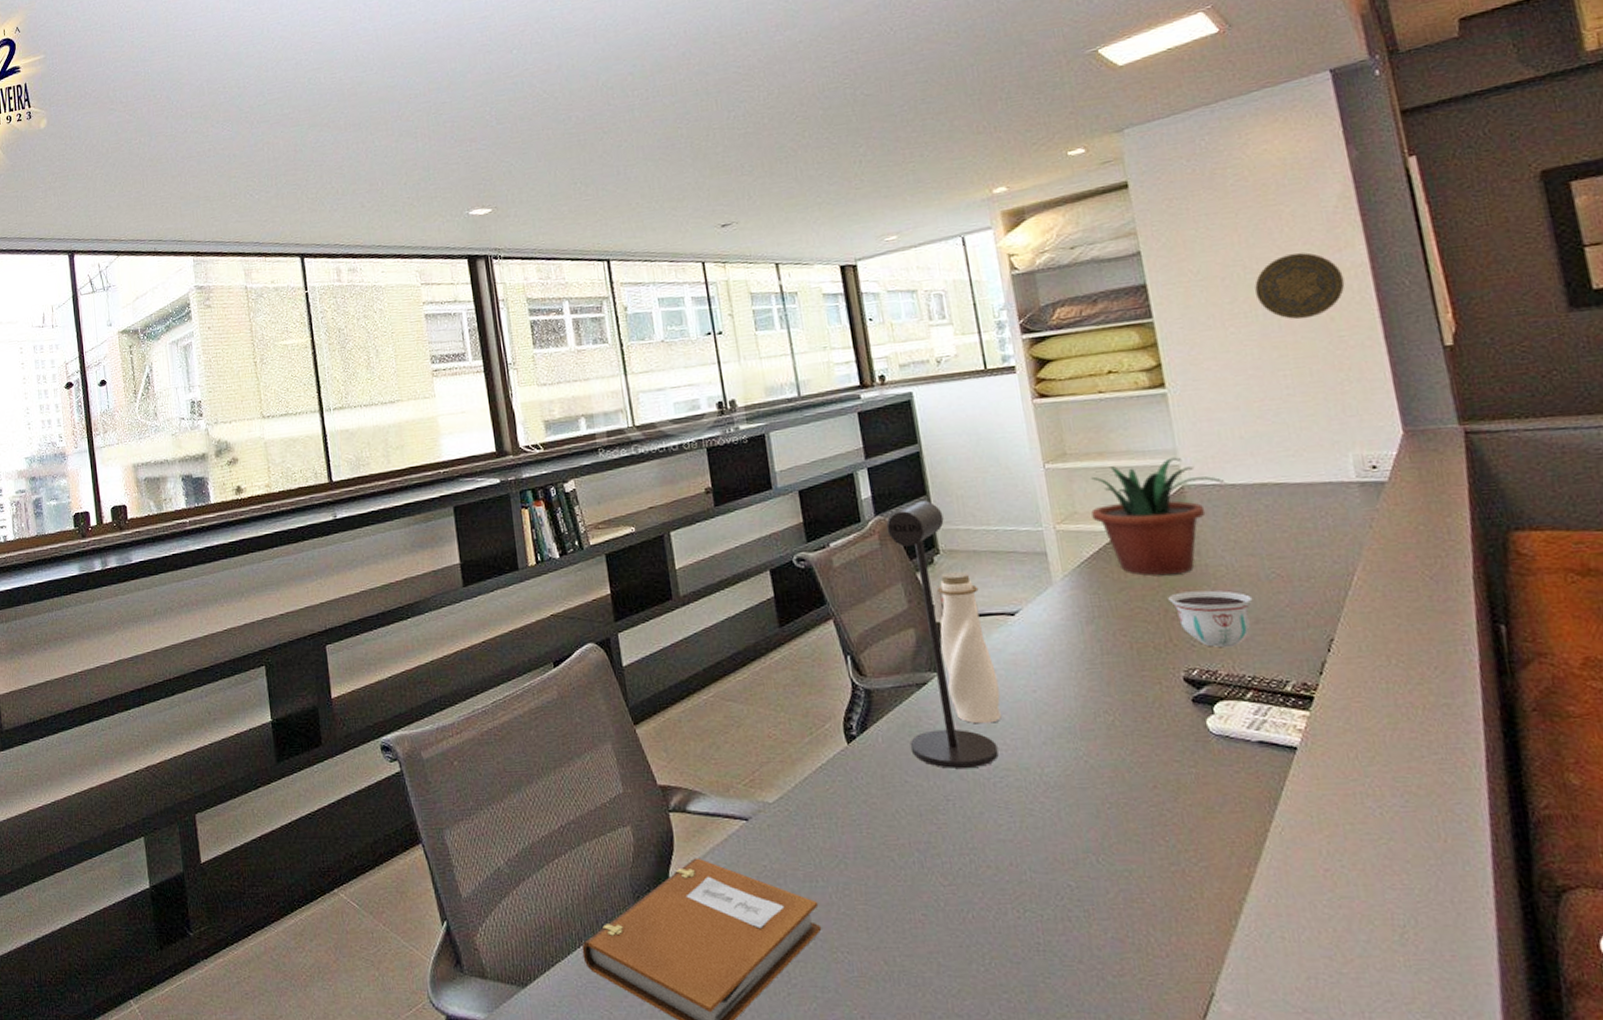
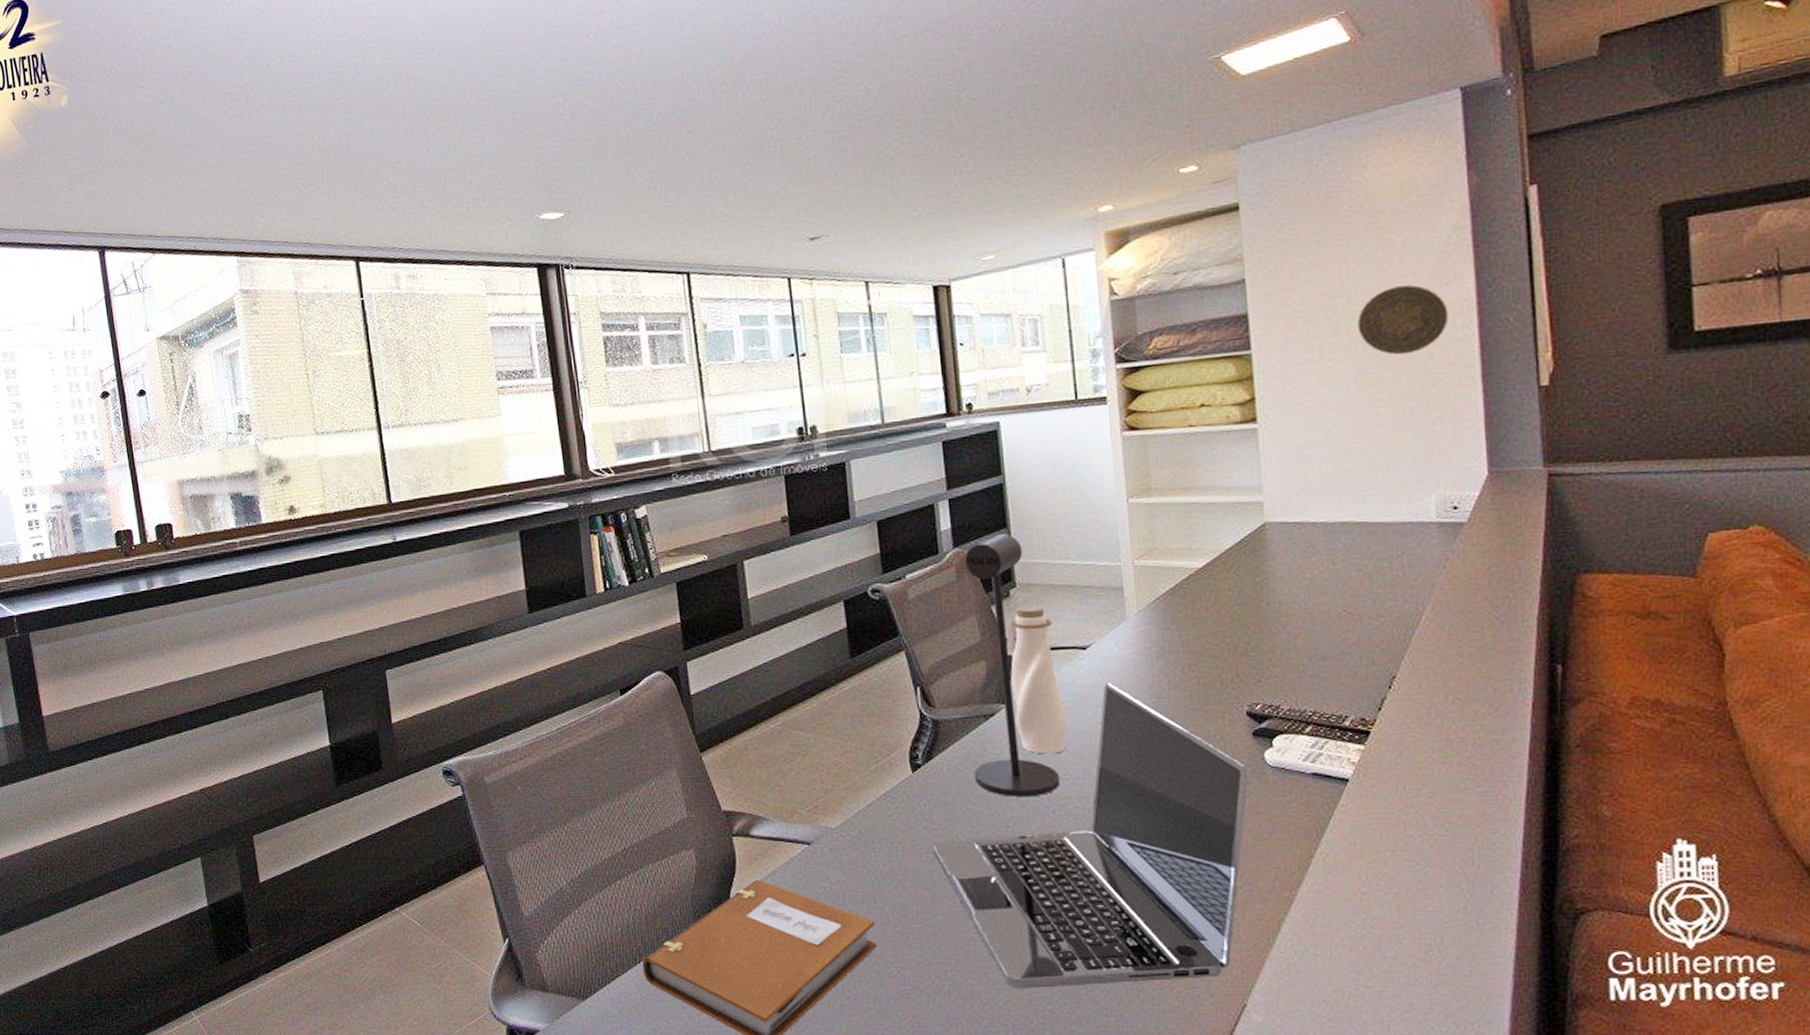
laptop: none [872,649,1193,975] -> present [932,682,1249,988]
potted plant: present [1091,457,1226,575] -> none [1171,494,1307,612]
bowl: present [1168,590,1253,648] -> none [1239,627,1322,684]

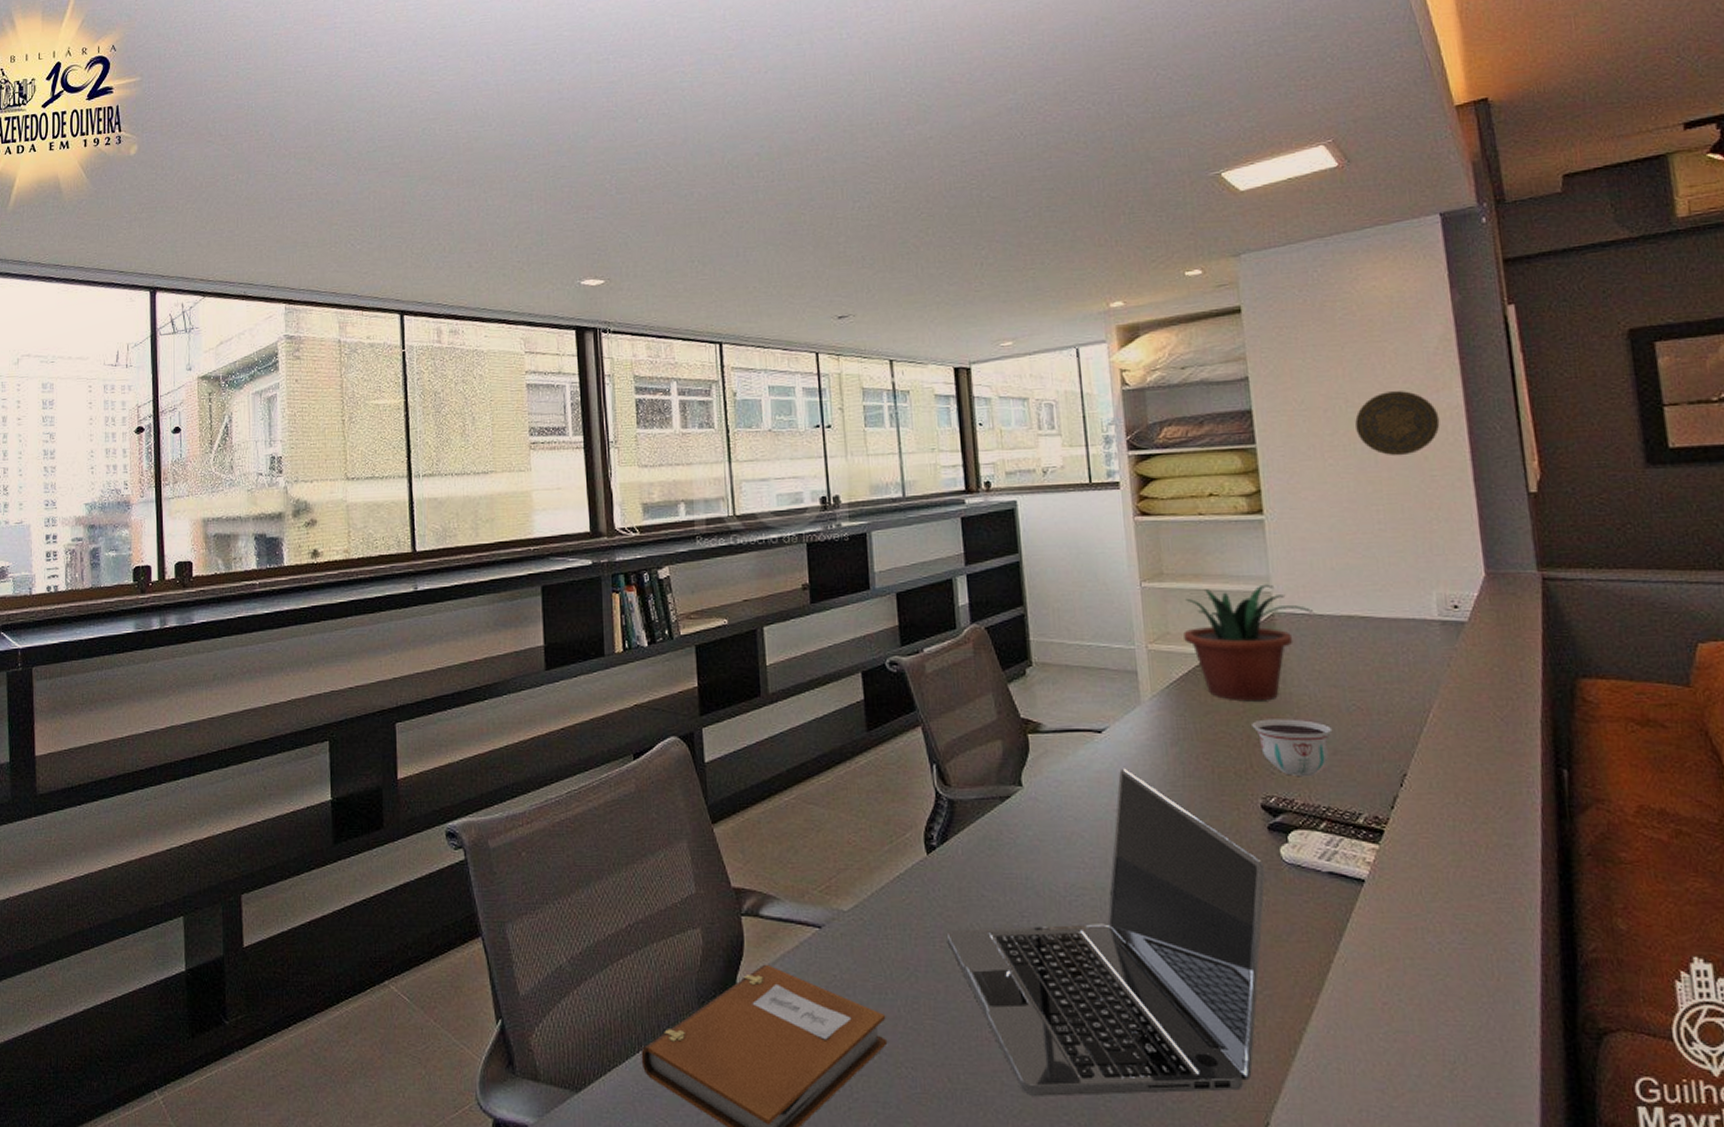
desk lamp: present [964,533,1060,797] -> none [981,611,1076,884]
water bottle: present [1006,605,1066,755] -> none [1022,685,1082,841]
potted plant: none [1171,494,1307,612] -> present [1183,584,1315,701]
bowl: none [1239,627,1322,684] -> present [1252,719,1333,777]

